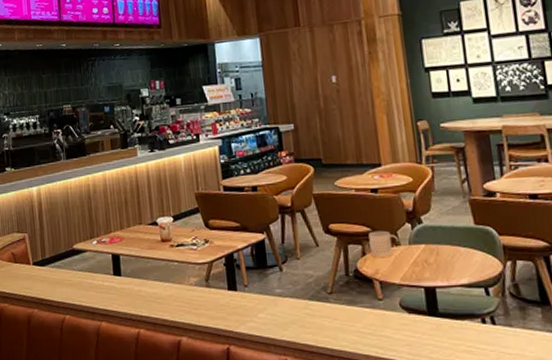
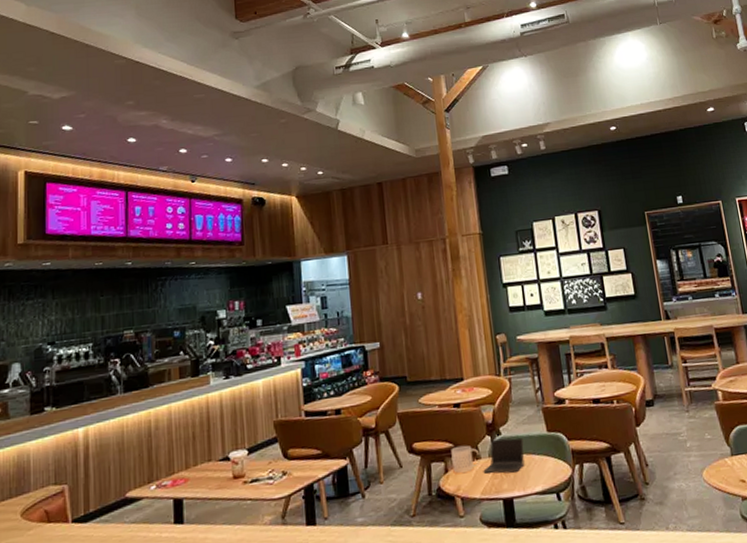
laptop computer: none [403,227,449,262] -> present [483,437,525,474]

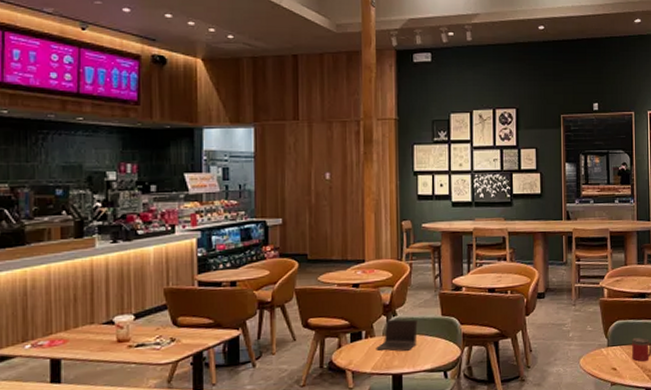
mug: present [451,445,481,475] -> none [346,323,374,350]

